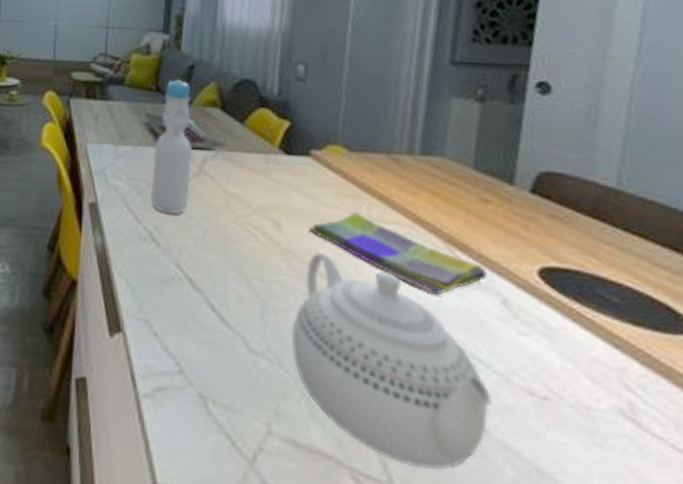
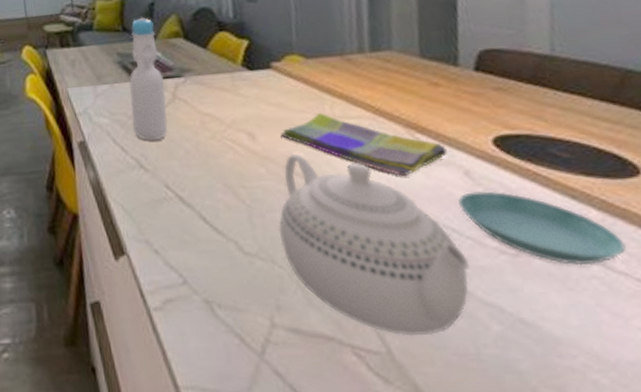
saucer: none [491,322,665,423] -> present [458,190,626,266]

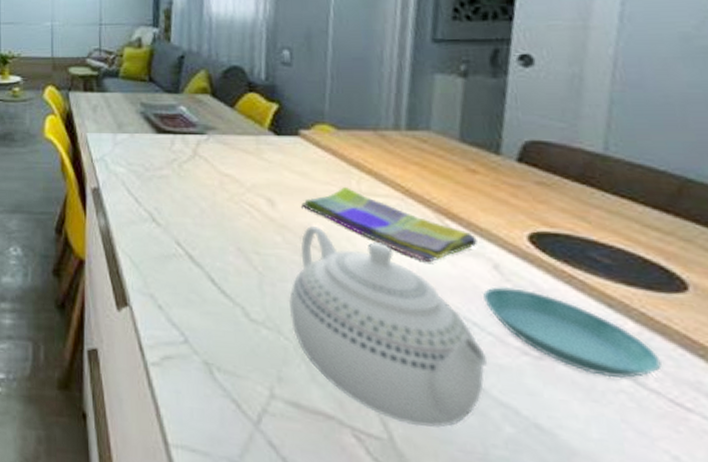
bottle: present [129,17,168,140] -> none [148,69,187,195]

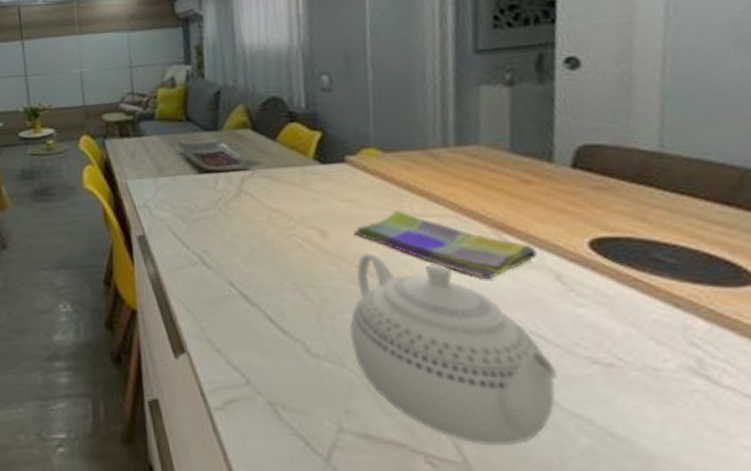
saucer: present [483,286,662,379] -> none [547,296,735,379]

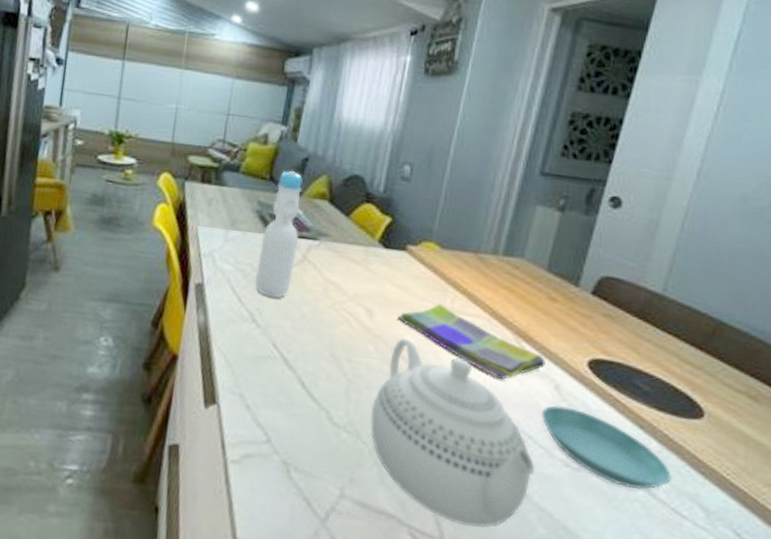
bottle: none [192,106,233,236] -> present [255,170,303,298]
saucer: none [547,296,735,379] -> present [542,404,671,490]

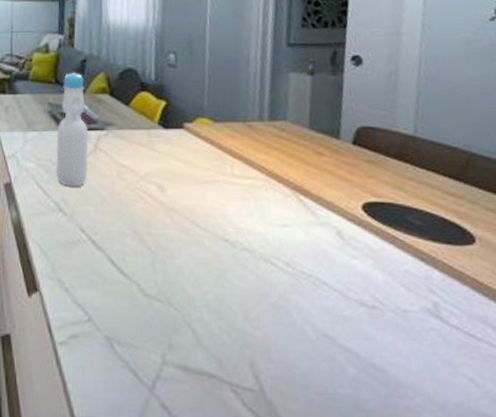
teapot: present [370,337,536,528] -> none [177,206,335,376]
dish towel: present [397,303,546,380] -> none [186,171,325,233]
saucer: present [542,404,671,490] -> none [330,250,459,319]

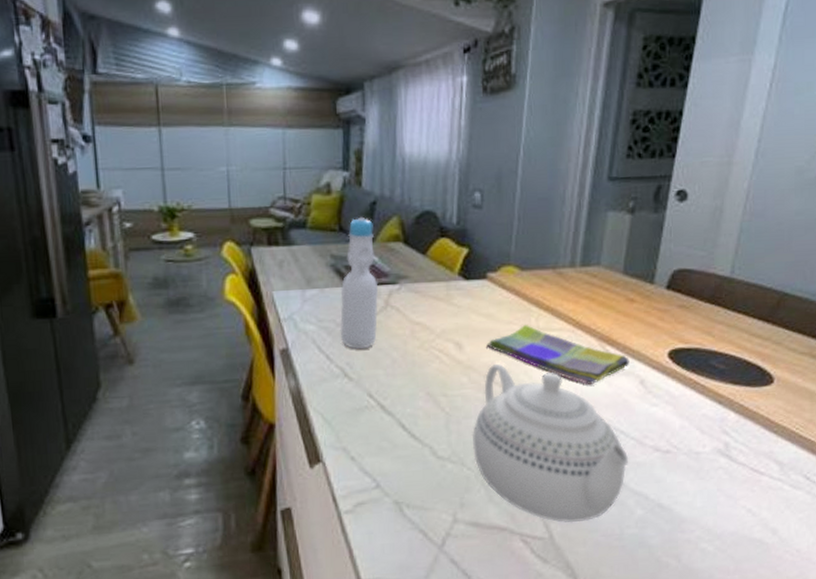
teapot: none [177,206,335,376] -> present [472,363,629,523]
dish towel: none [186,171,325,233] -> present [486,324,630,385]

